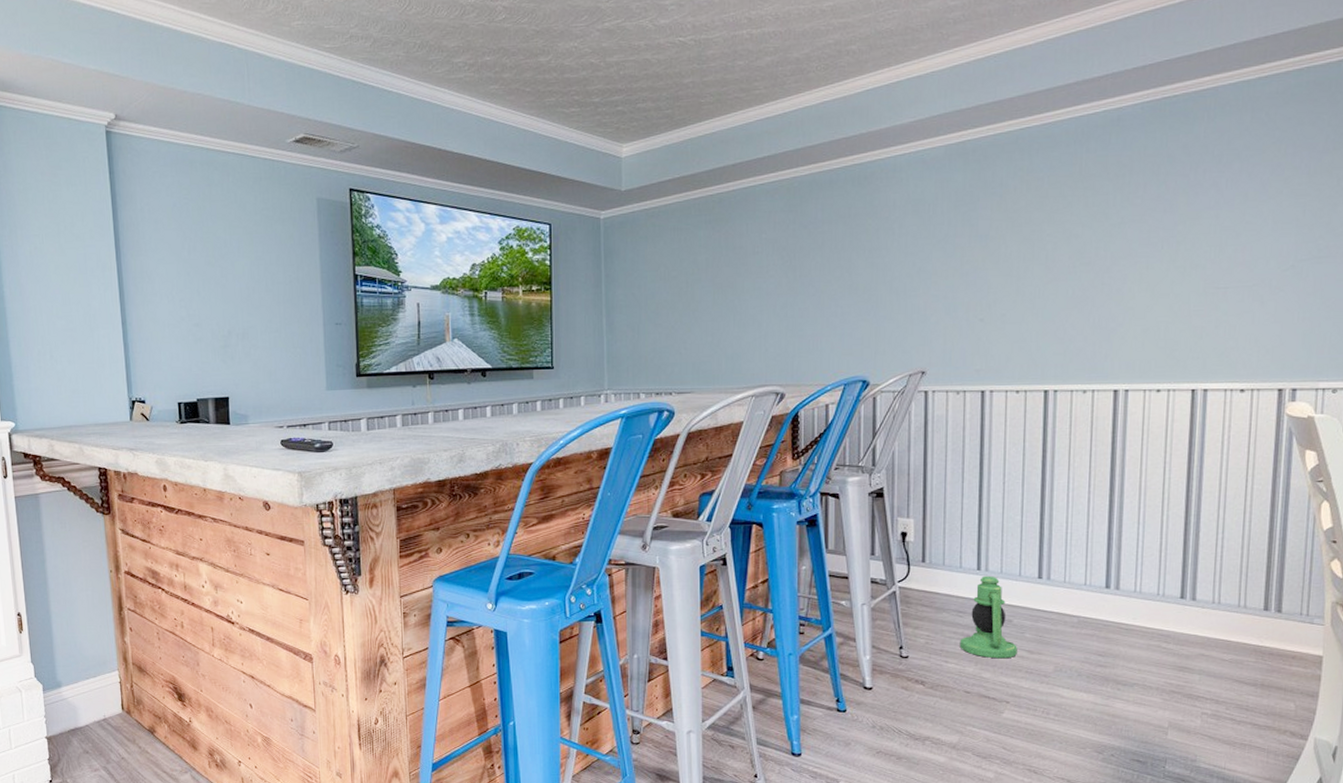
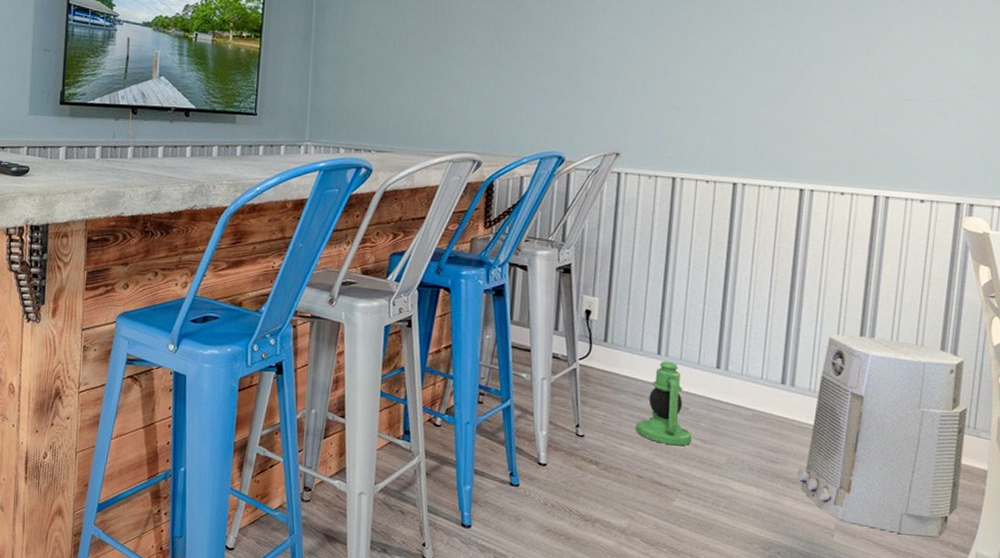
air purifier: none [1126,532,1299,727] -> present [797,333,967,538]

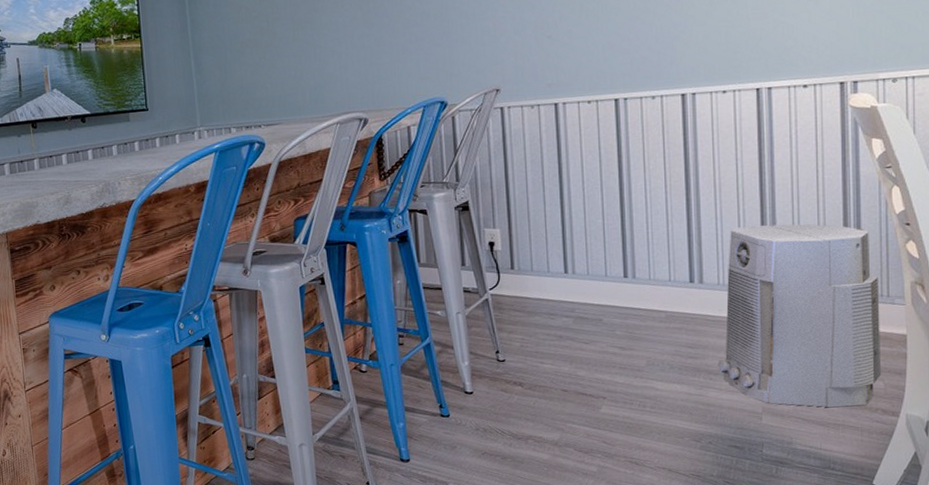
lantern: present [635,361,692,446] -> none [553,278,610,357]

